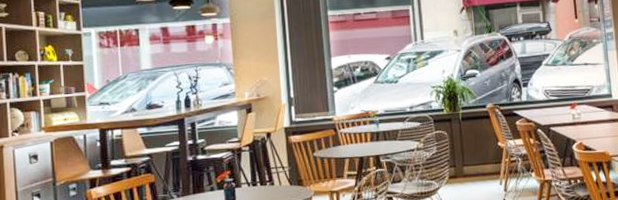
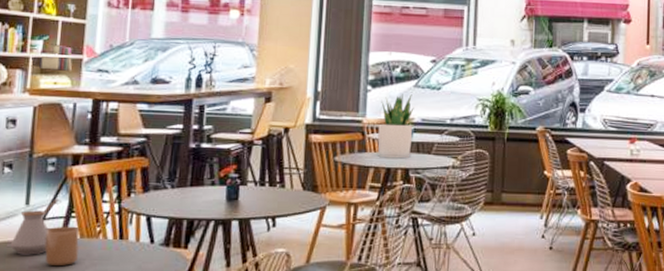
planter: none [347,90,379,149] -> present [377,94,414,159]

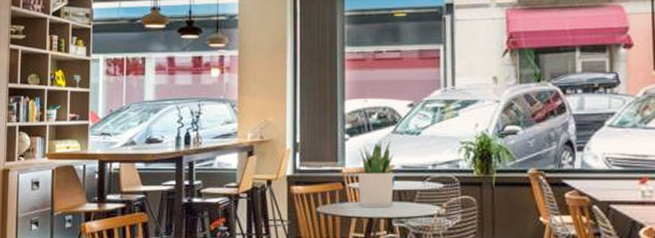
books: present [39,45,72,72] -> none [55,113,80,137]

